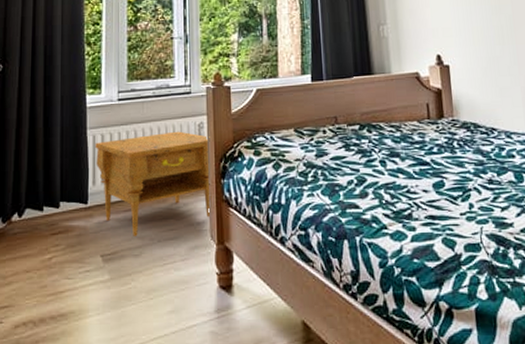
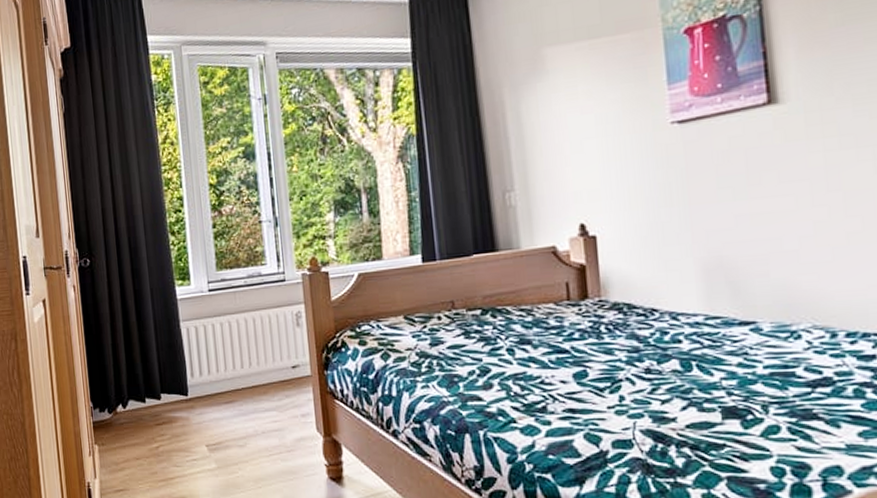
nightstand: present [95,131,212,236] -> none [189,321,316,427]

